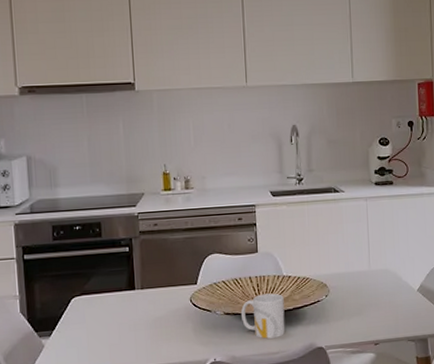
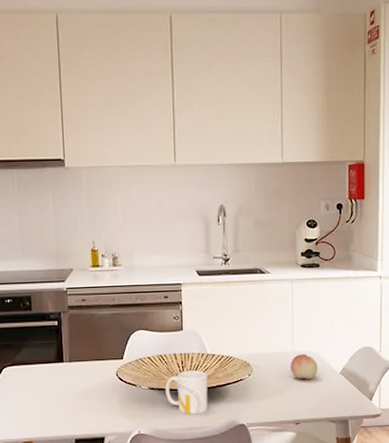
fruit: none [367,272,395,299] -> present [290,354,318,379]

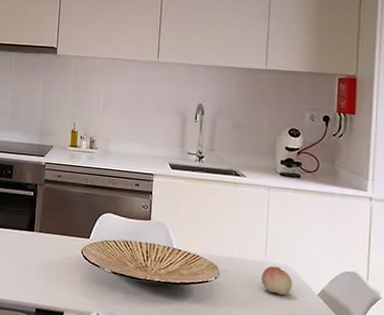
mug: present [166,370,208,414] -> none [128,261,172,308]

